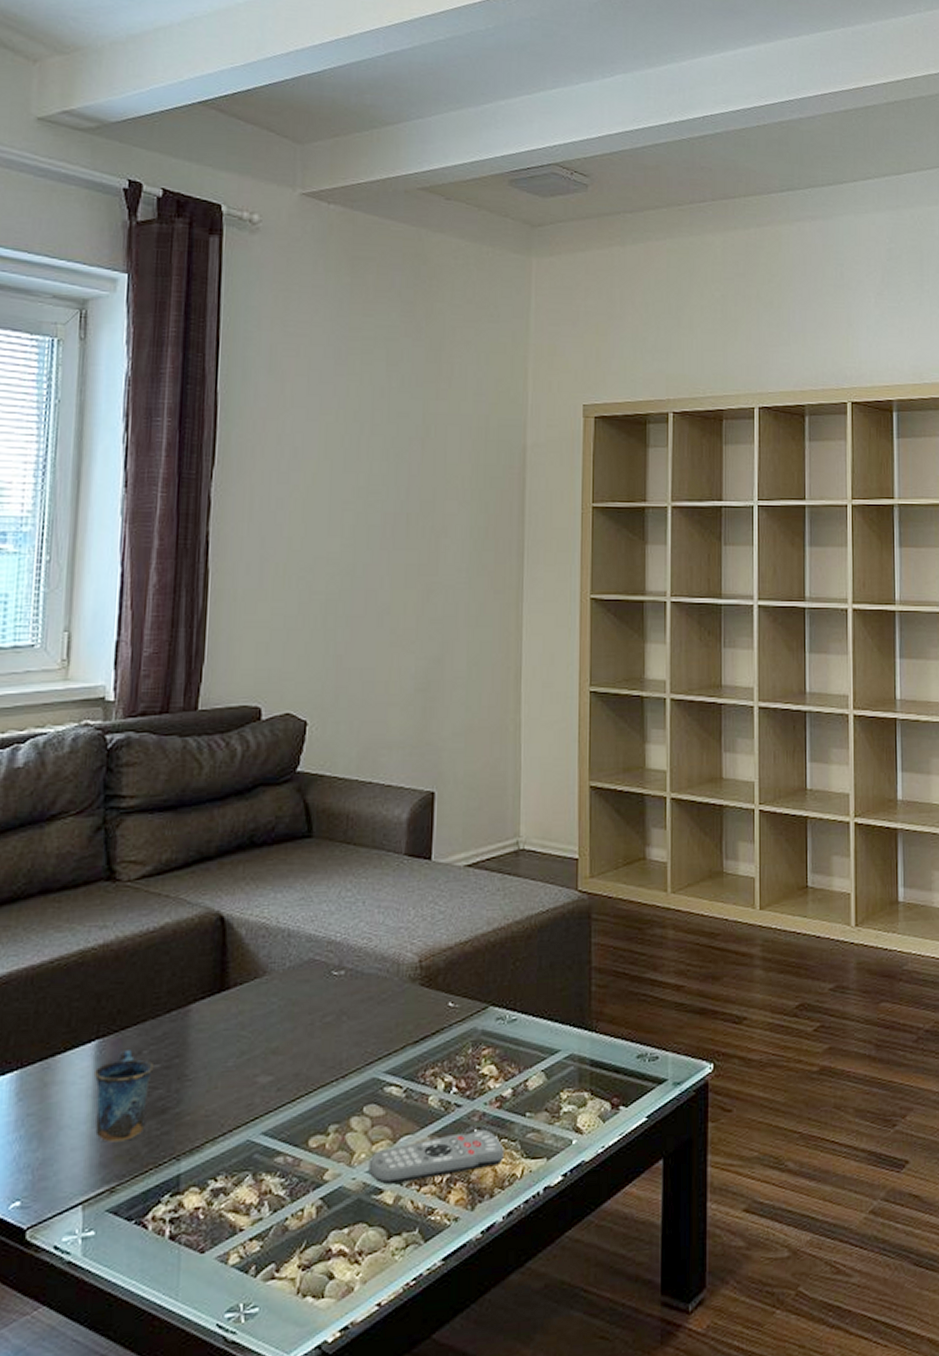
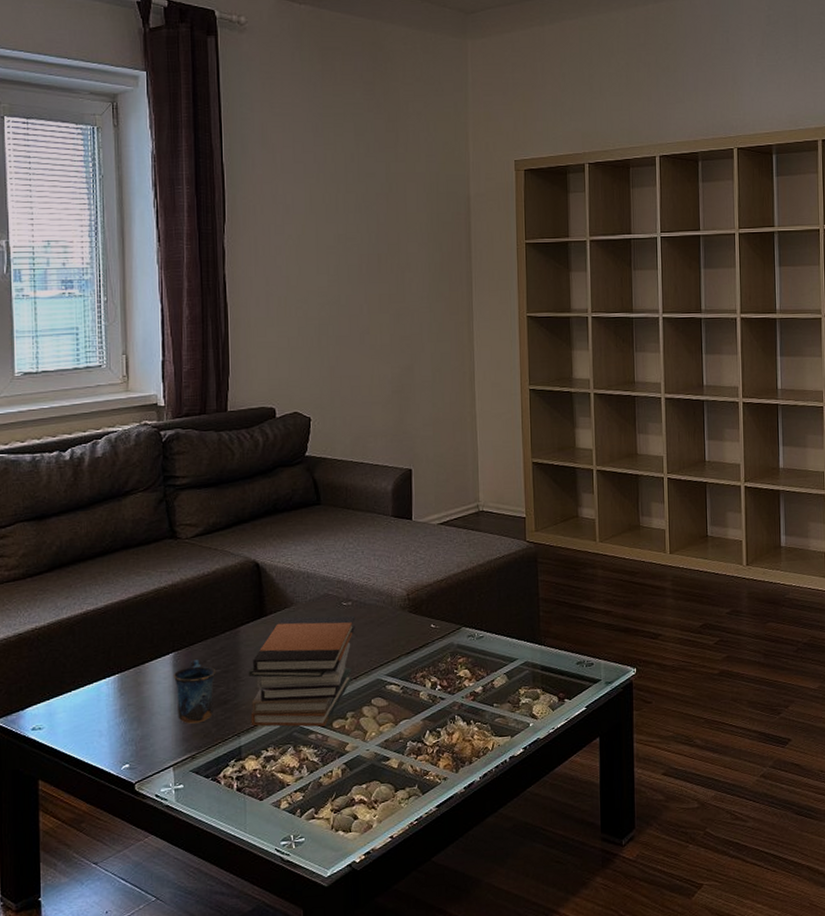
book stack: none [196,989,349,1146] -> present [248,616,356,727]
remote control: present [368,1129,504,1185] -> none [378,715,478,755]

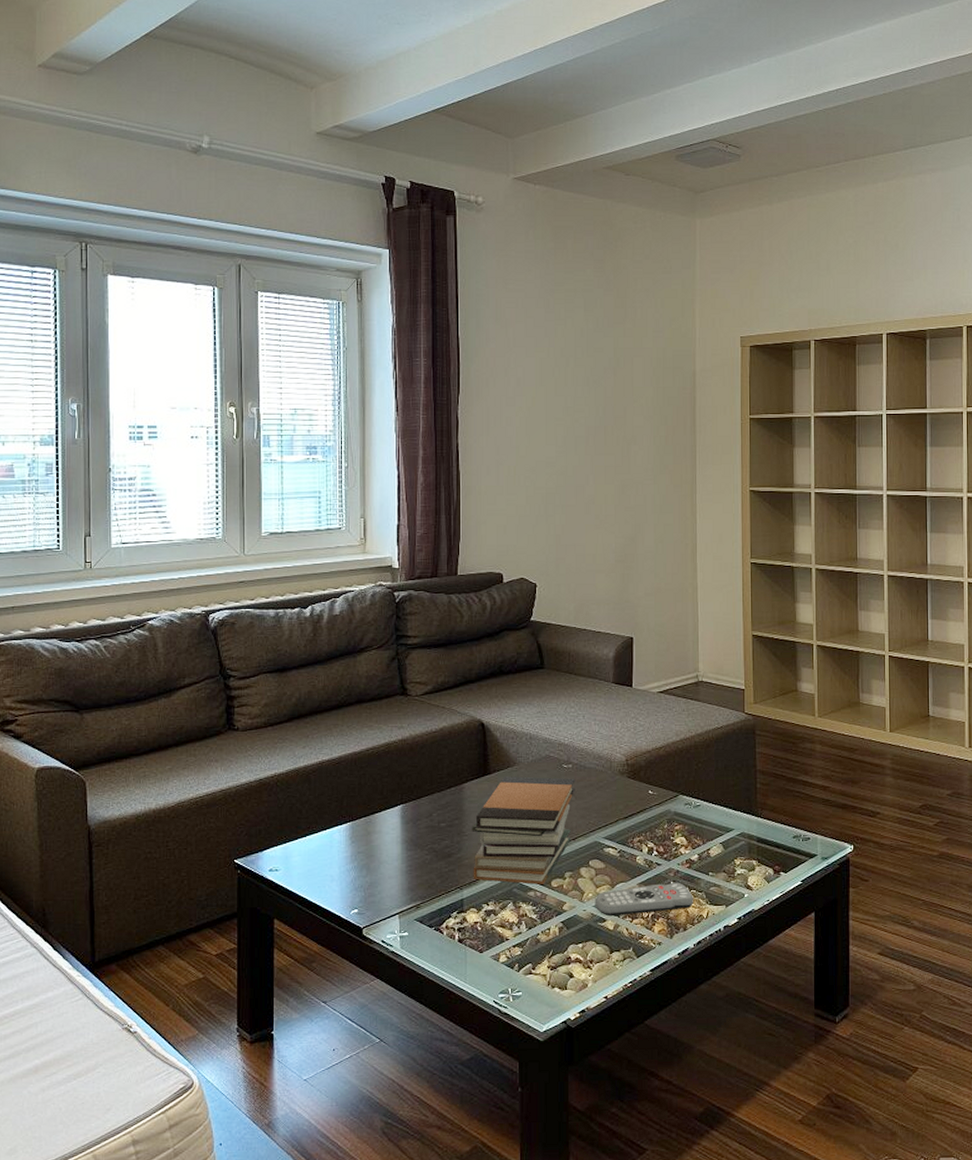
mug: present [173,659,216,724] -> none [400,813,442,874]
remote control: none [378,715,478,755] -> present [595,882,693,917]

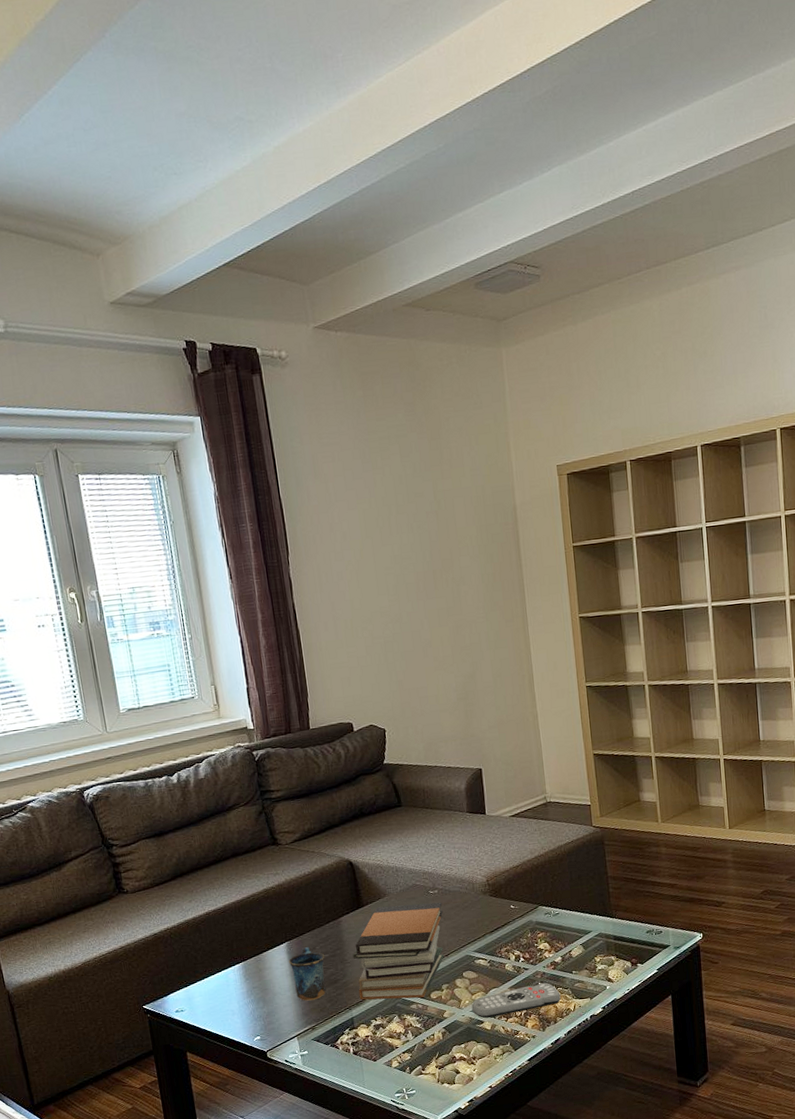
mug: none [400,813,442,874] -> present [288,947,326,1001]

